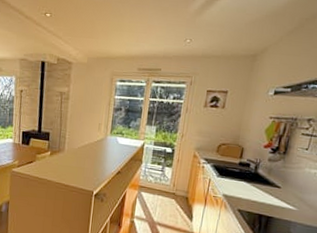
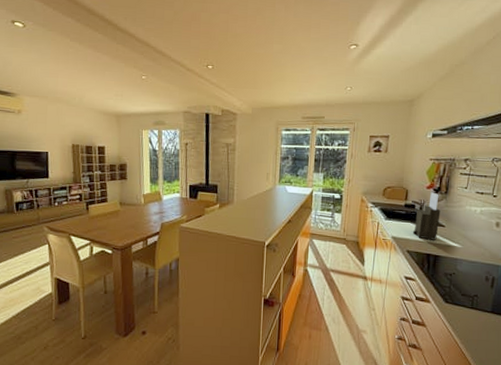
knife block: none [245,151,277,201] -> present [412,192,441,240]

